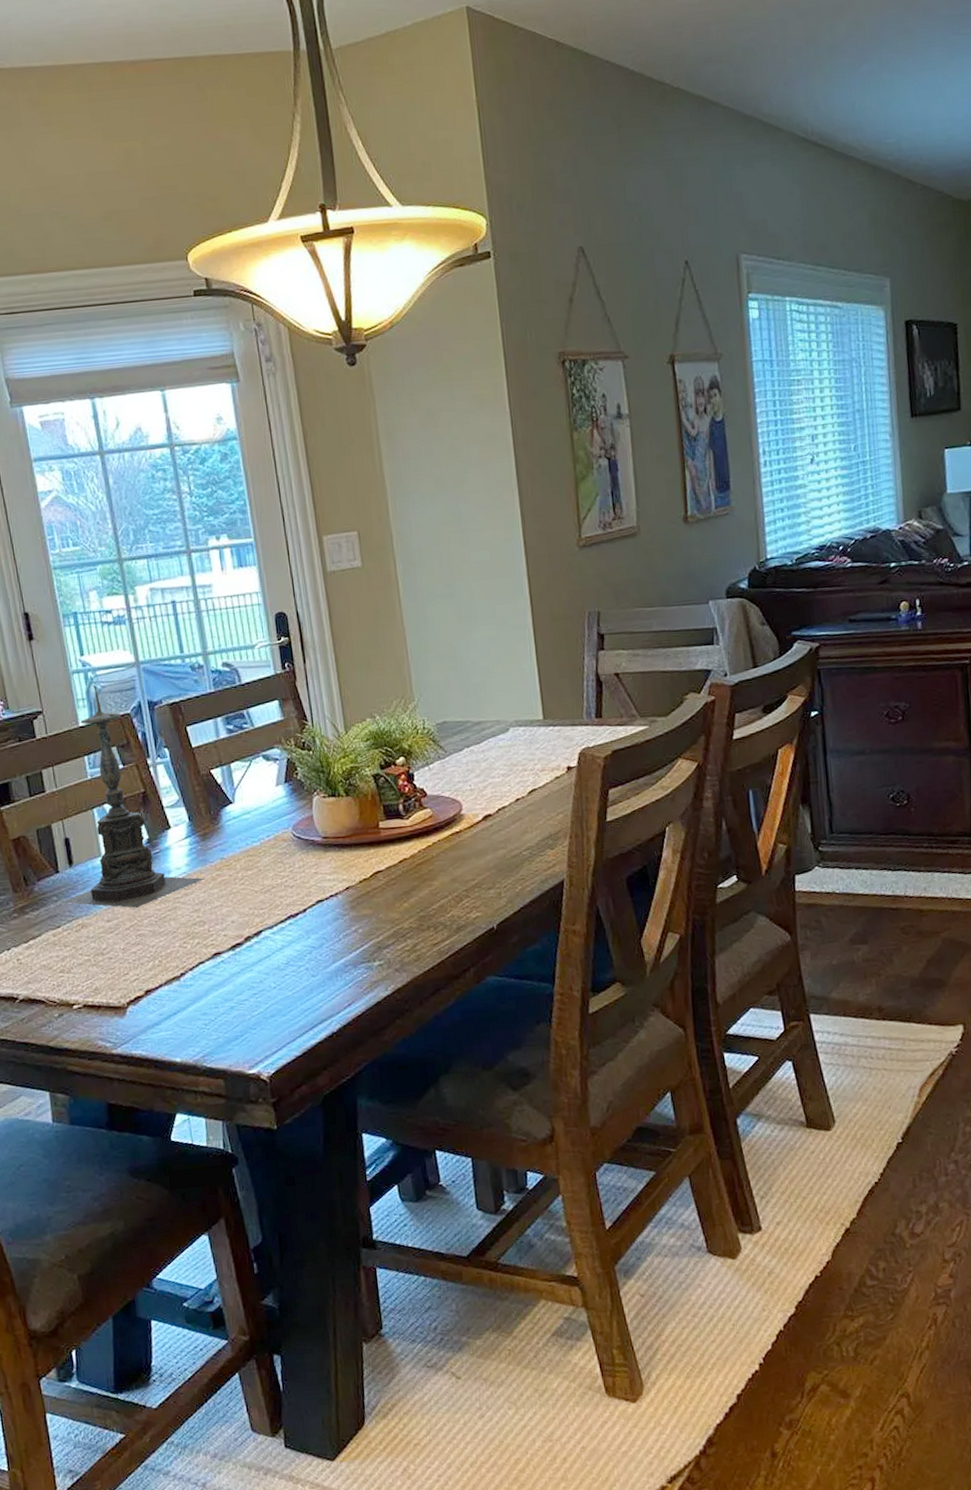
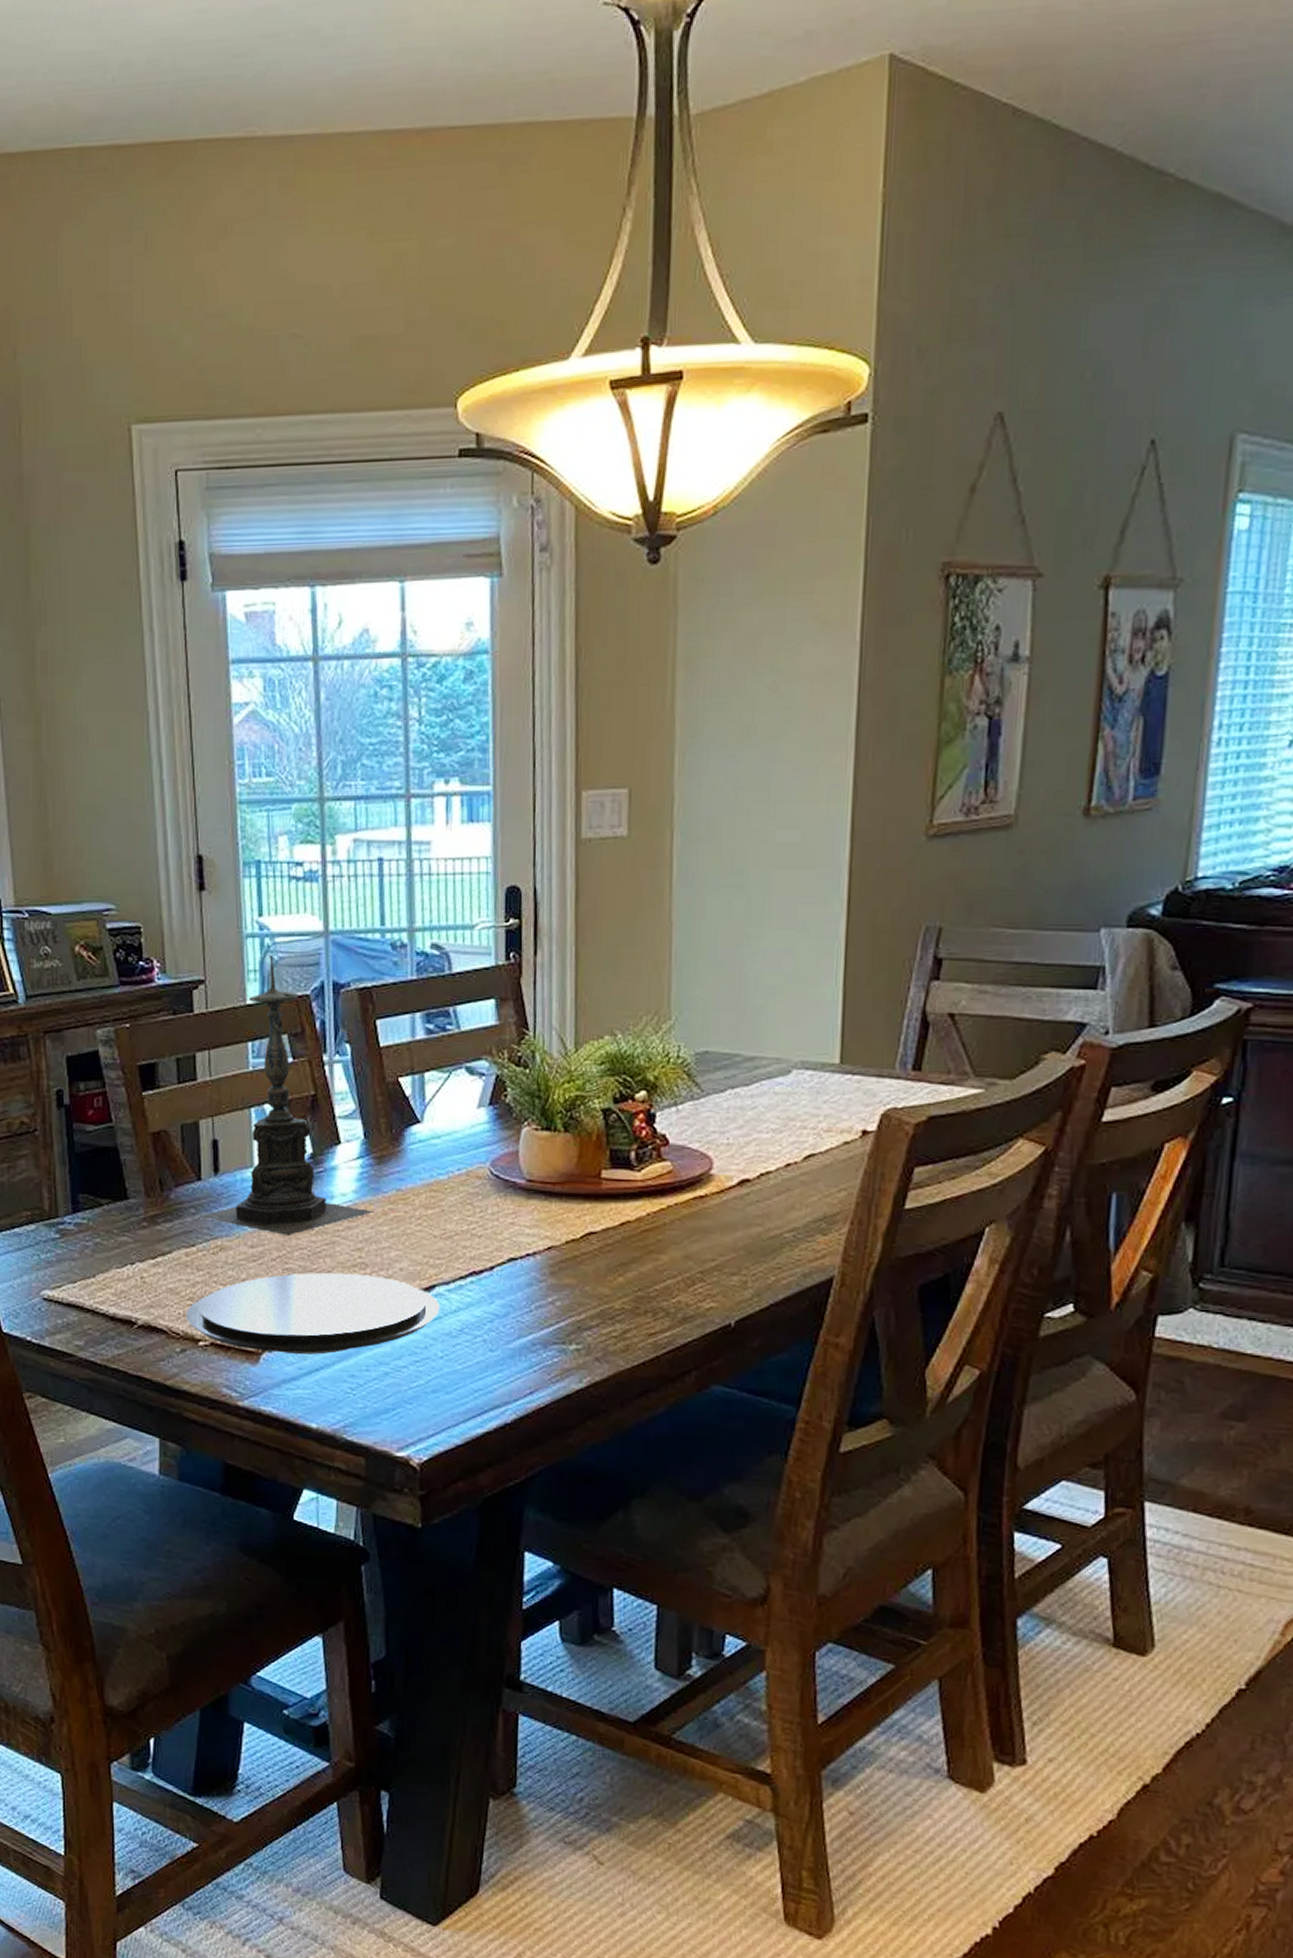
plate: none [60,930,268,1006] -> present [187,1272,441,1355]

